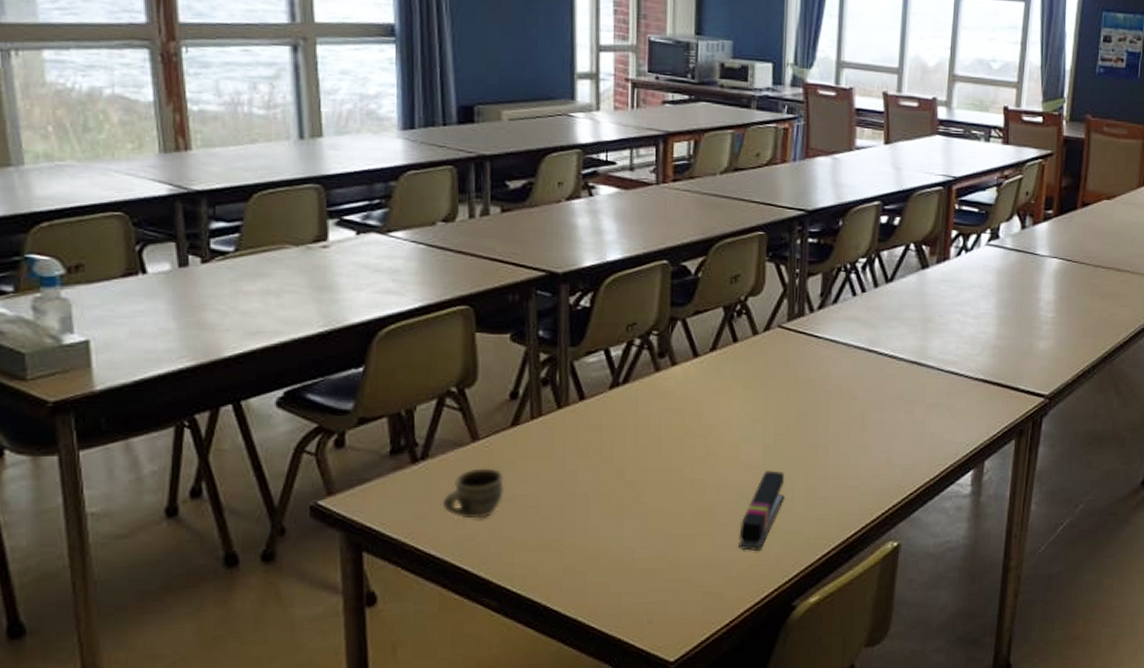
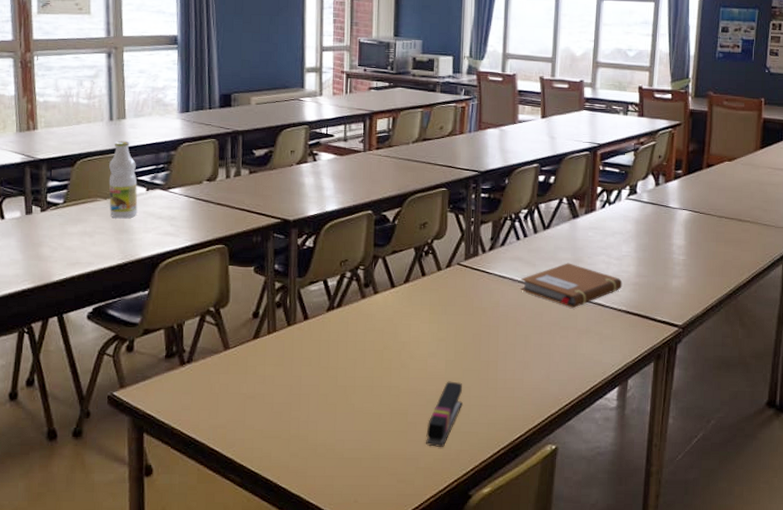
bottle: none [301,166,344,272] -> present [108,140,138,219]
cup: present [442,468,505,519] -> none [201,371,248,411]
notebook: none [856,323,980,377] -> present [520,263,623,308]

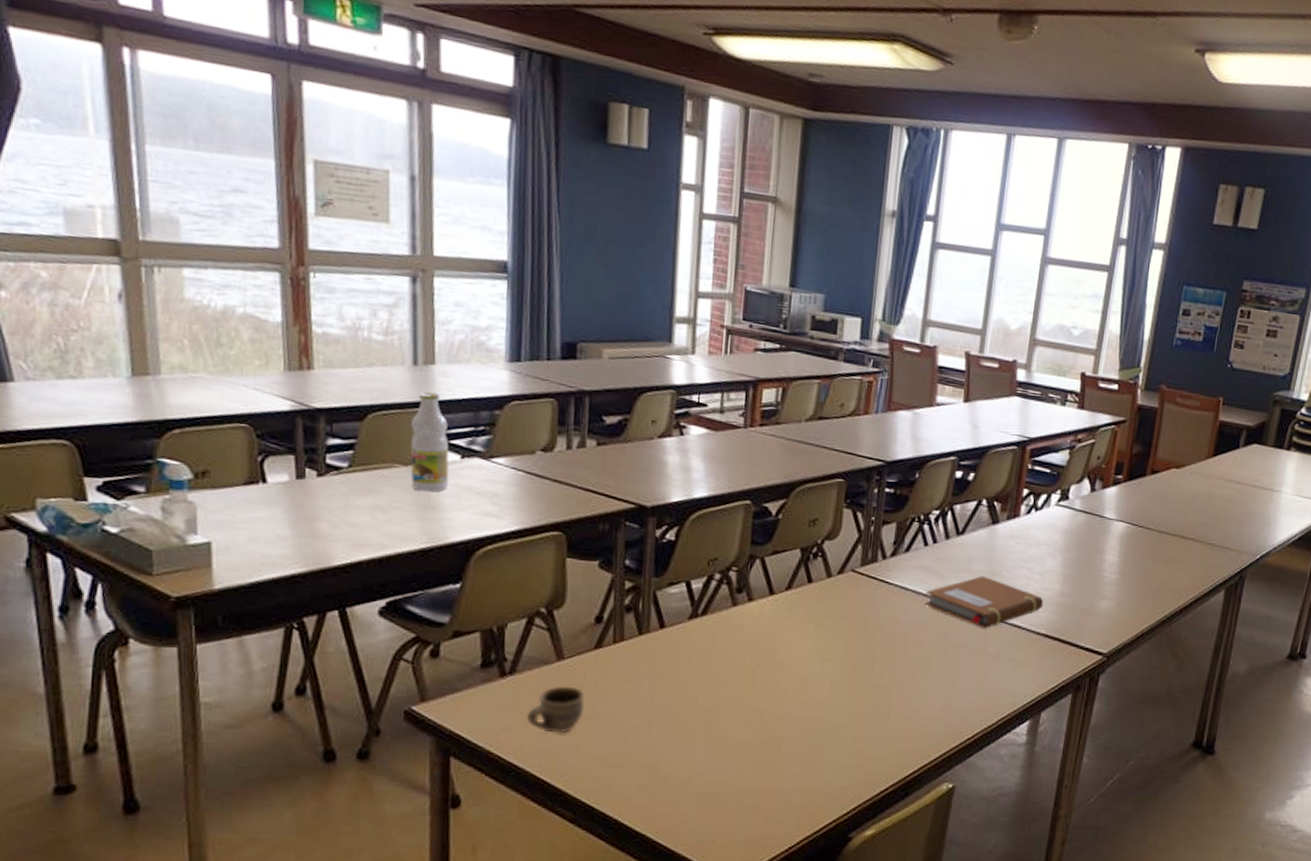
cup: none [201,371,248,411] -> present [526,686,585,734]
stapler: present [426,381,463,447] -> none [801,707,849,782]

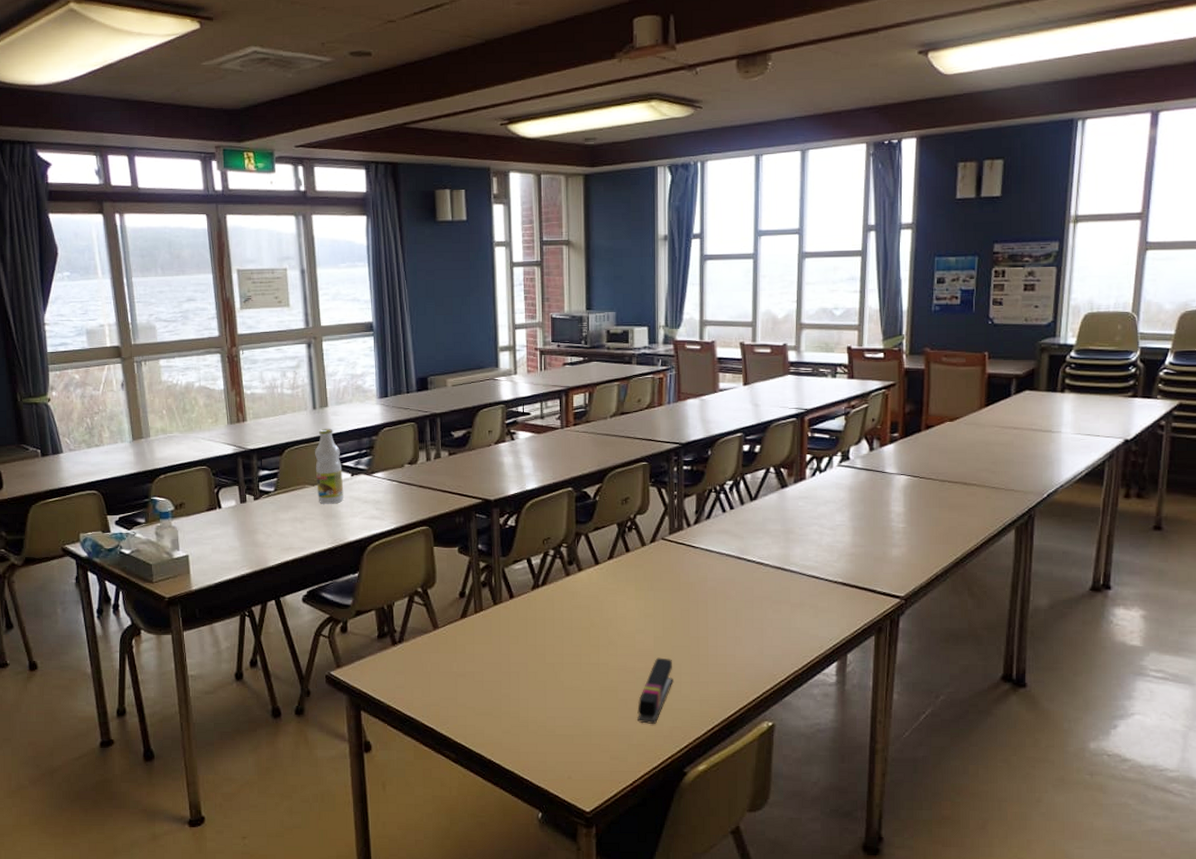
cup: present [526,686,585,734] -> none [414,650,458,689]
stapler: none [801,707,849,782] -> present [637,657,673,724]
notebook: present [924,575,1044,628] -> none [728,534,838,581]

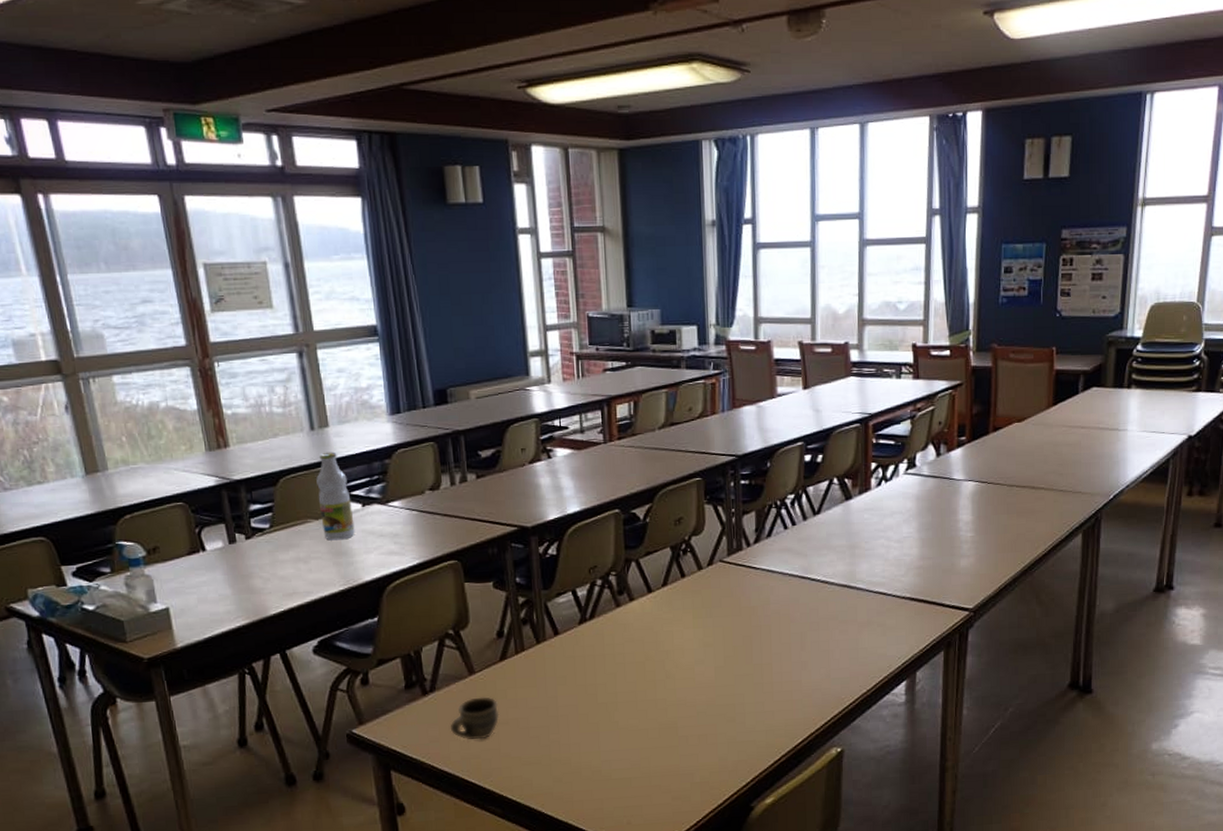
cup: none [414,650,458,689] -> present [450,696,500,741]
stapler: present [637,657,673,724] -> none [699,688,737,760]

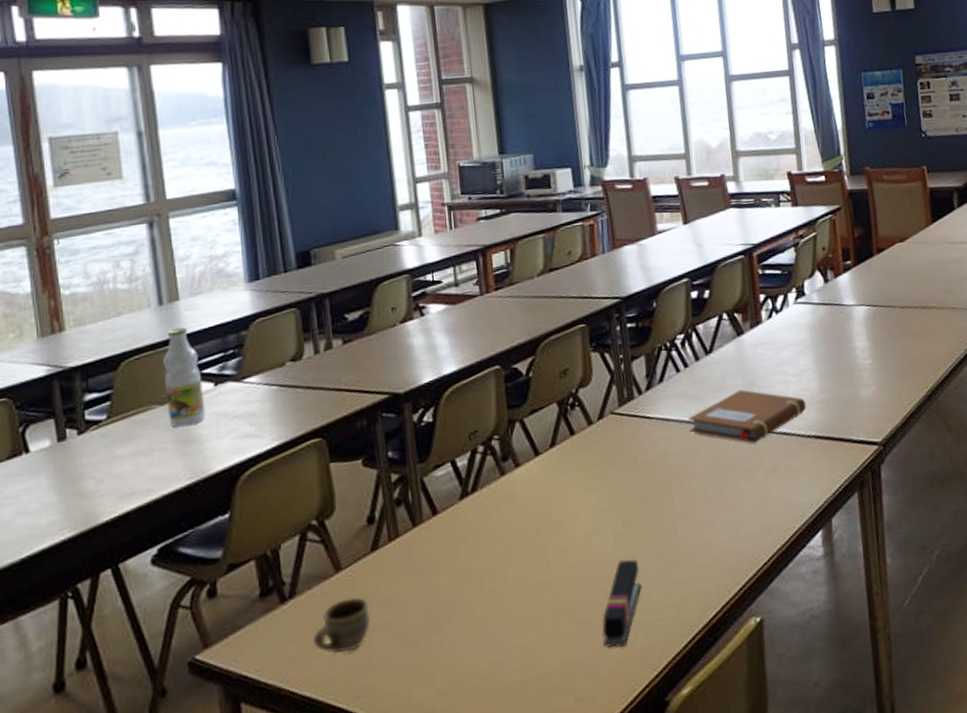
stapler: none [699,688,737,760] -> present [602,559,642,649]
notebook: none [791,550,905,599] -> present [688,389,807,443]

